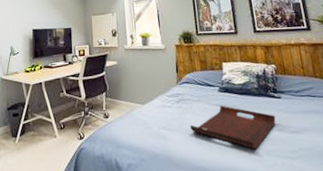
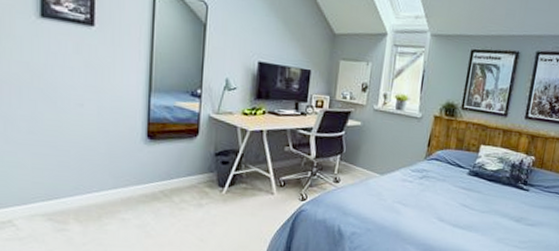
serving tray: present [189,105,276,150] -> none [427,188,517,236]

